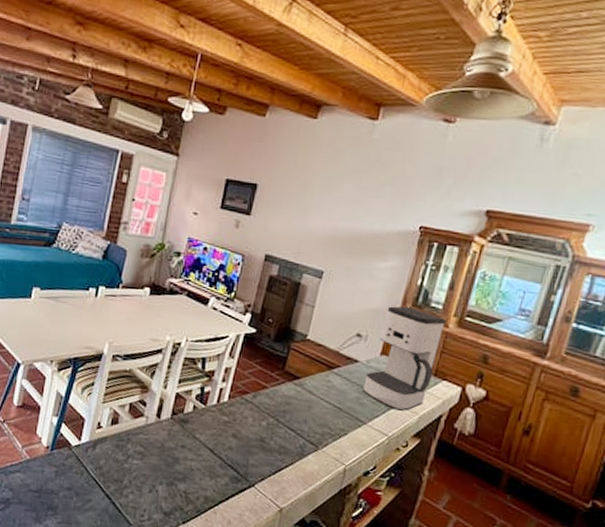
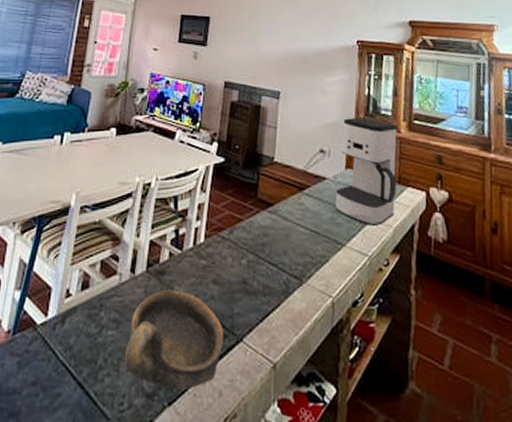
oil lamp: none [147,435,238,515] -> present [125,290,224,390]

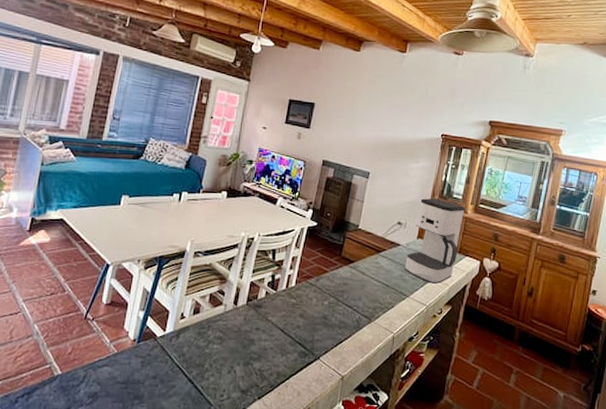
oil lamp: present [125,290,224,390] -> none [226,319,305,389]

